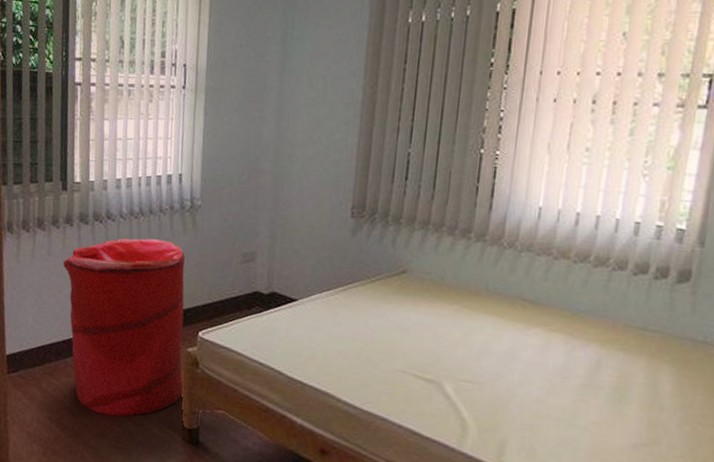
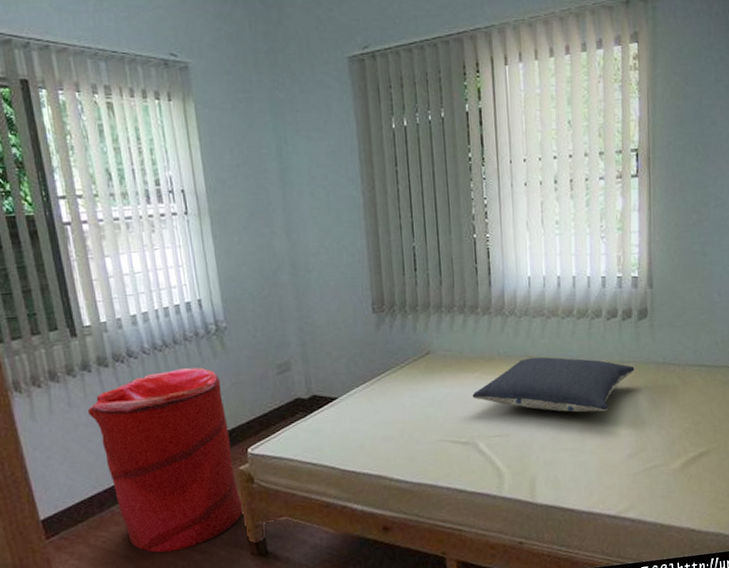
pillow: none [446,300,661,385] -> present [472,356,635,413]

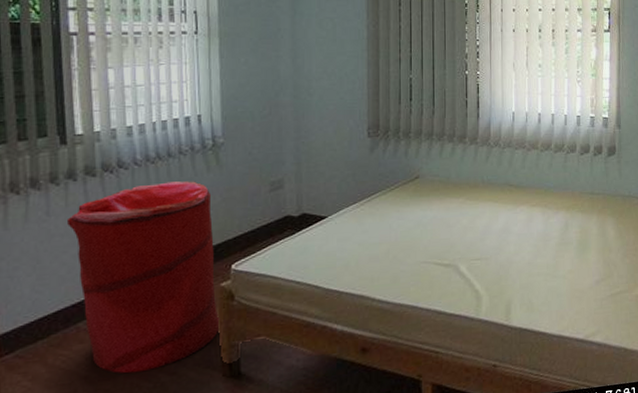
pillow: present [472,356,635,413] -> none [456,185,604,240]

